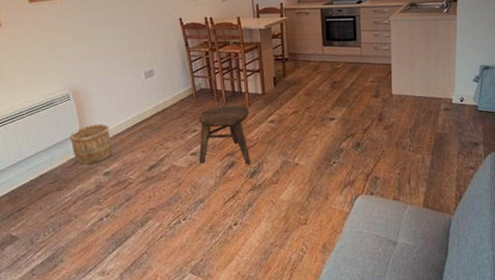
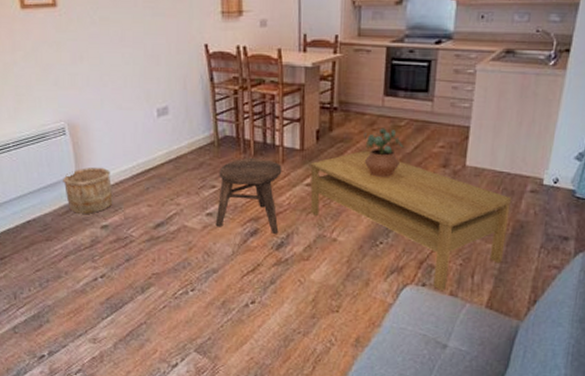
coffee table: none [271,89,431,197] -> present [310,150,512,290]
potted plant: none [311,71,344,110] -> present [364,128,405,177]

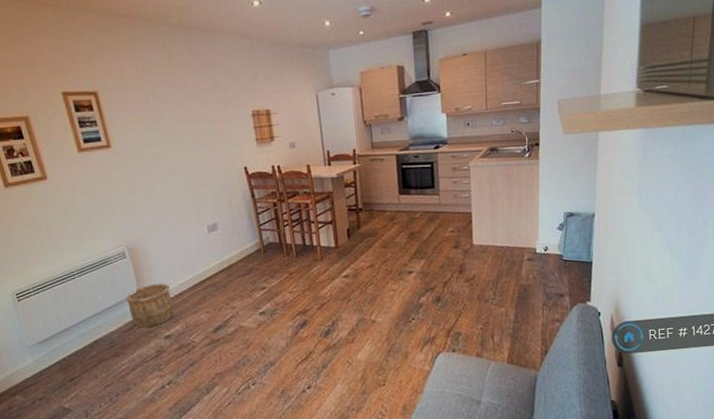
stool: present [215,158,282,234] -> none [267,259,325,324]
coffee table: present [310,150,512,290] -> none [345,241,515,353]
potted plant: present [364,128,405,177] -> none [387,221,422,263]

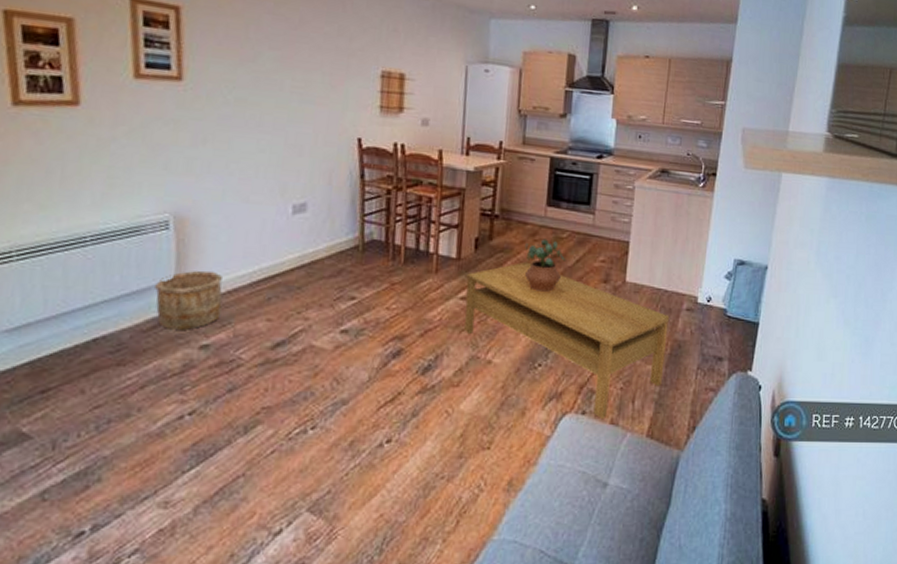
coffee table: none [345,241,515,353] -> present [464,261,670,418]
potted plant: none [387,221,422,263] -> present [524,239,566,292]

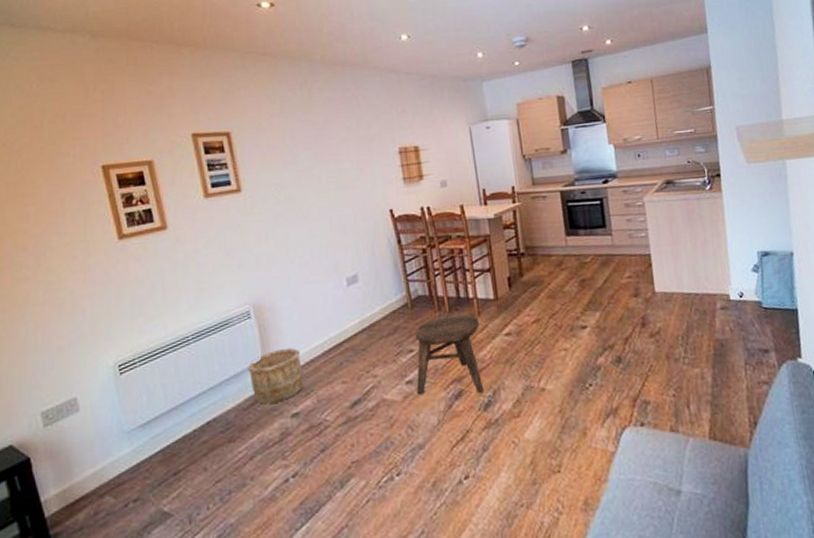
stool: none [350,266,435,355] -> present [415,314,484,395]
coffee table: present [464,261,670,418] -> none [506,290,713,427]
potted plant: present [524,239,566,292] -> none [553,266,595,316]

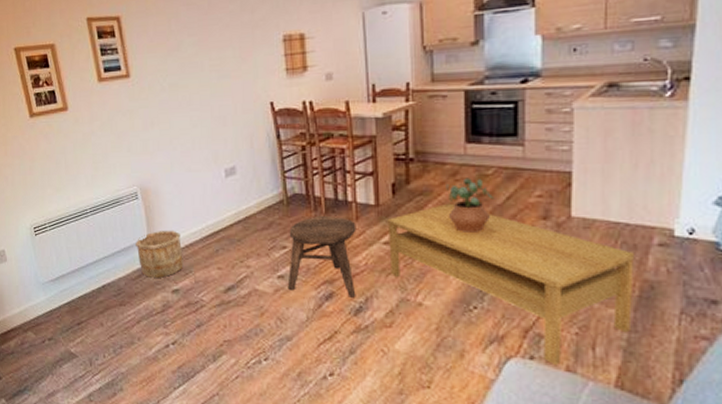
coffee table: none [506,290,713,427] -> present [387,203,636,365]
potted plant: none [553,266,595,316] -> present [446,178,495,232]

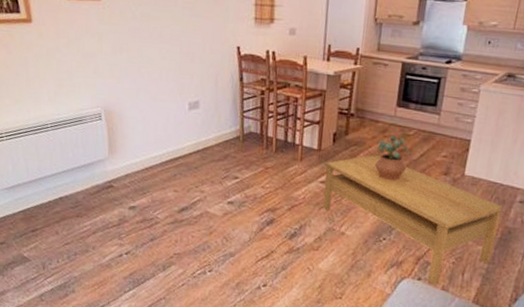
wooden bucket: present [134,230,184,278] -> none [95,151,143,195]
stool: present [287,216,356,298] -> none [235,154,300,225]

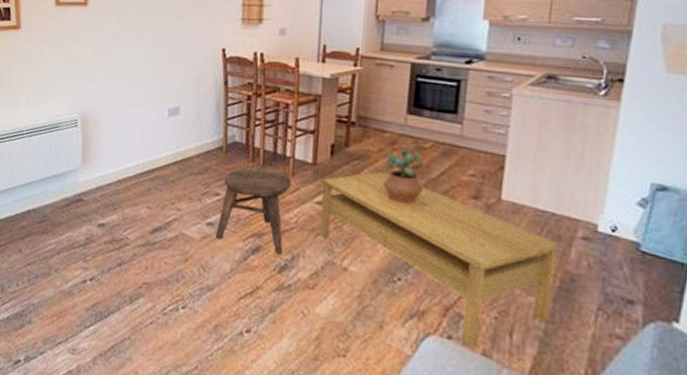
stool: none [235,154,300,225] -> present [215,167,292,255]

